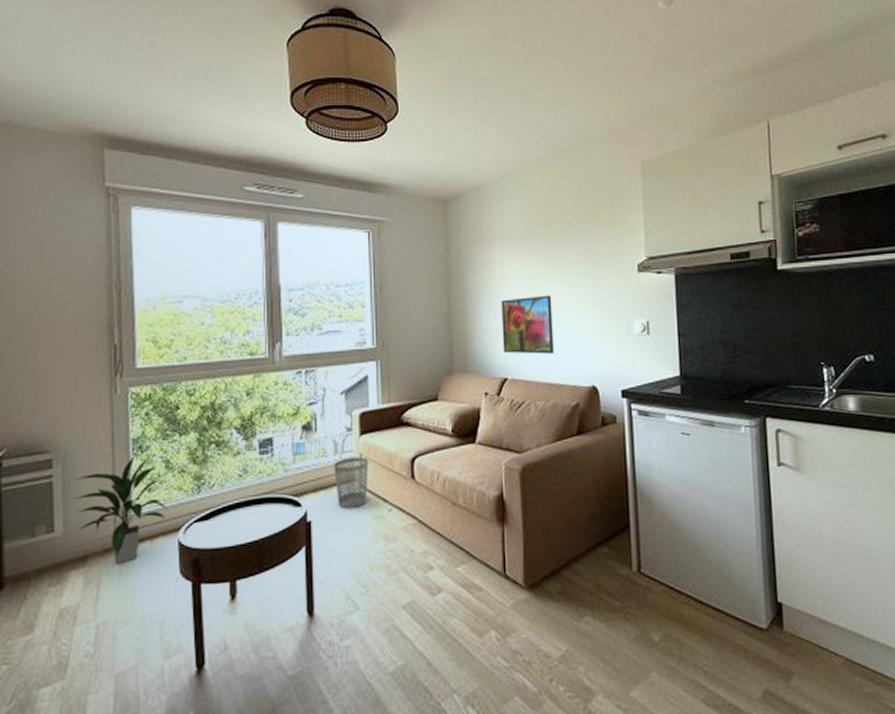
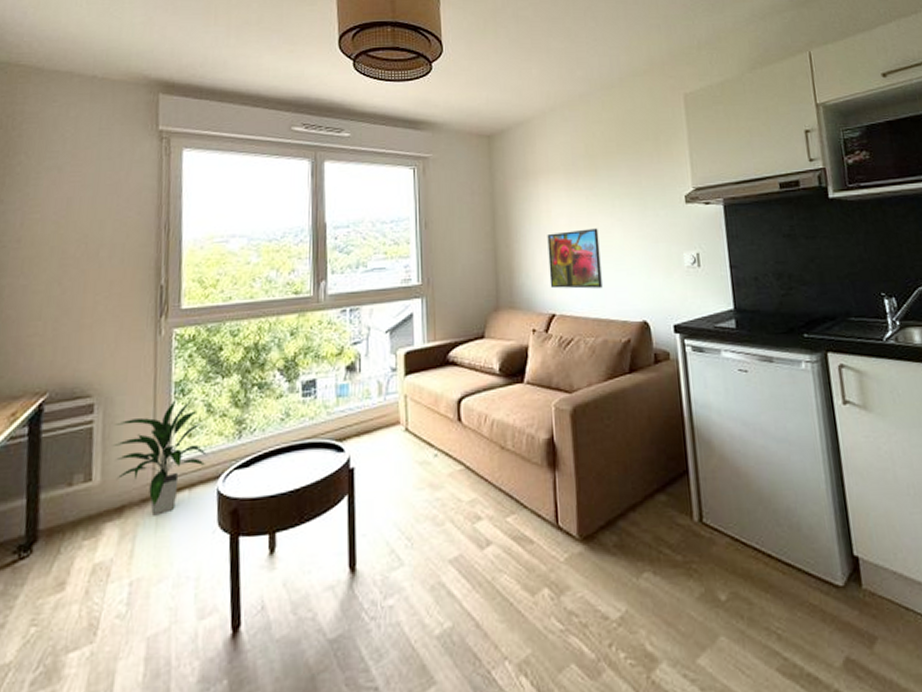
wastebasket: present [334,457,368,509] -> none [378,398,413,455]

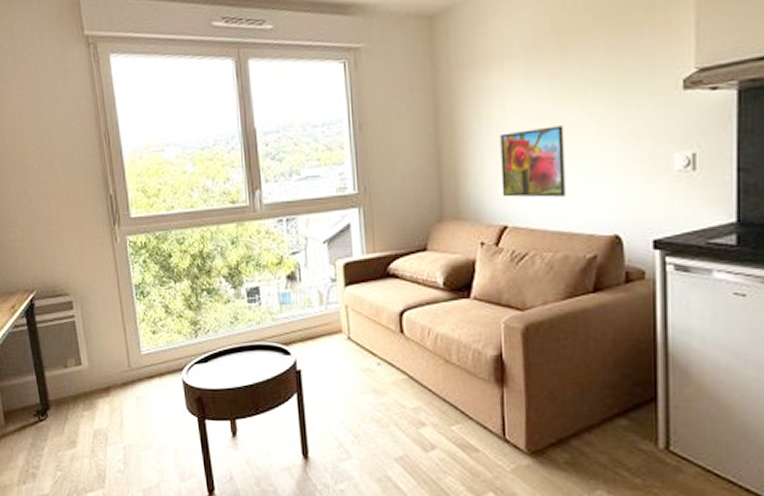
indoor plant: present [112,399,207,516] -> none [92,300,170,397]

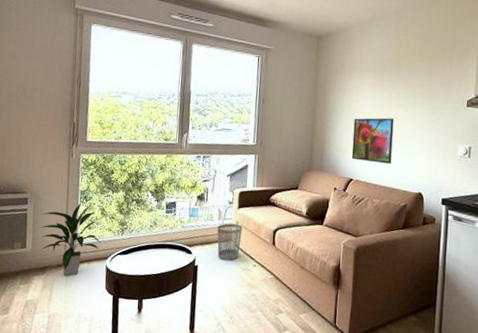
indoor plant: none [92,300,170,397] -> present [39,203,100,277]
wastebasket: none [320,308,356,361] -> present [217,223,242,261]

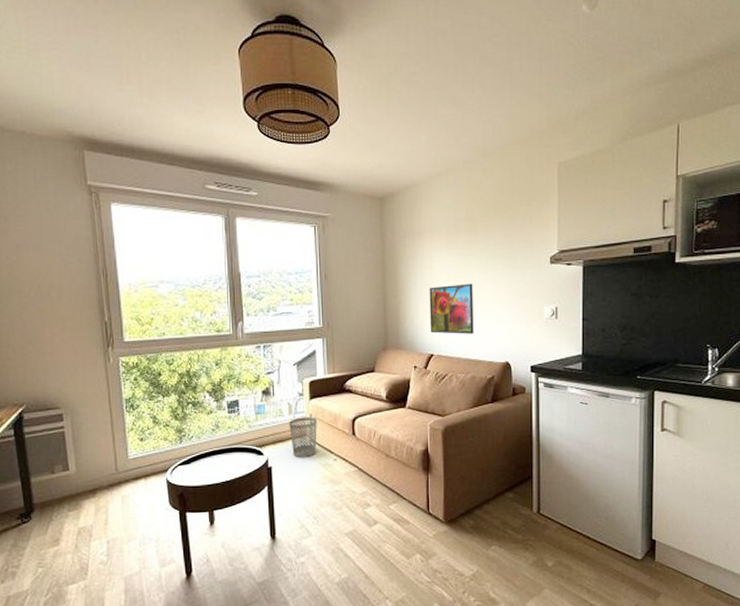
indoor plant: present [39,203,100,277] -> none [81,412,156,496]

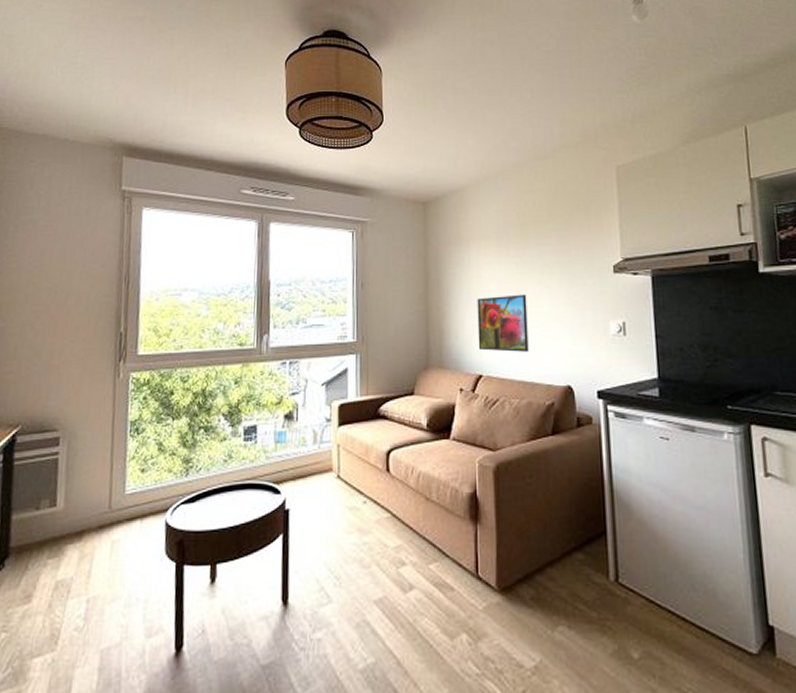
wastebasket: present [289,417,317,458] -> none [312,447,345,499]

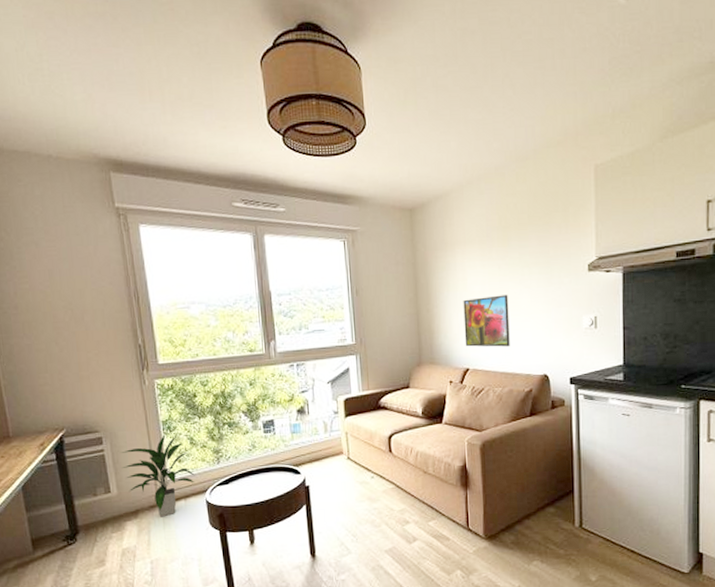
indoor plant: none [75,437,157,541] -> present [121,434,195,517]

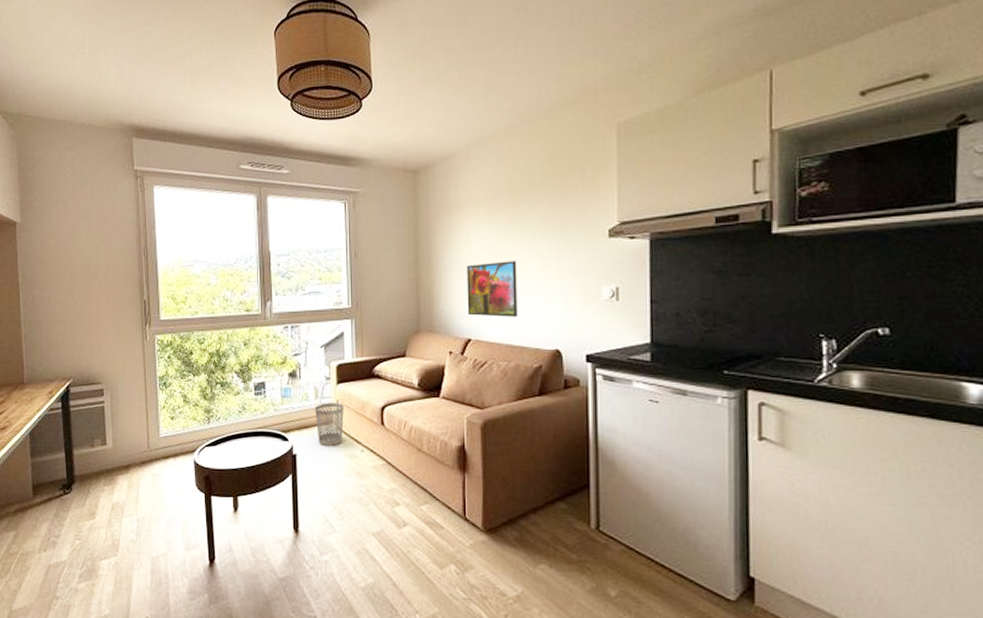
indoor plant: present [121,434,195,517] -> none [118,390,185,474]
wastebasket: none [325,435,354,477] -> present [315,402,344,447]

